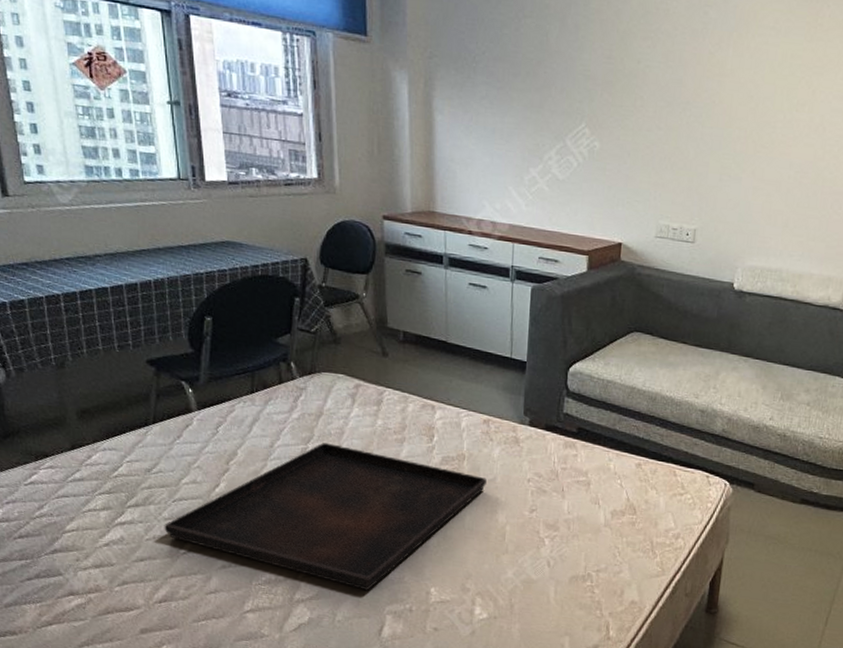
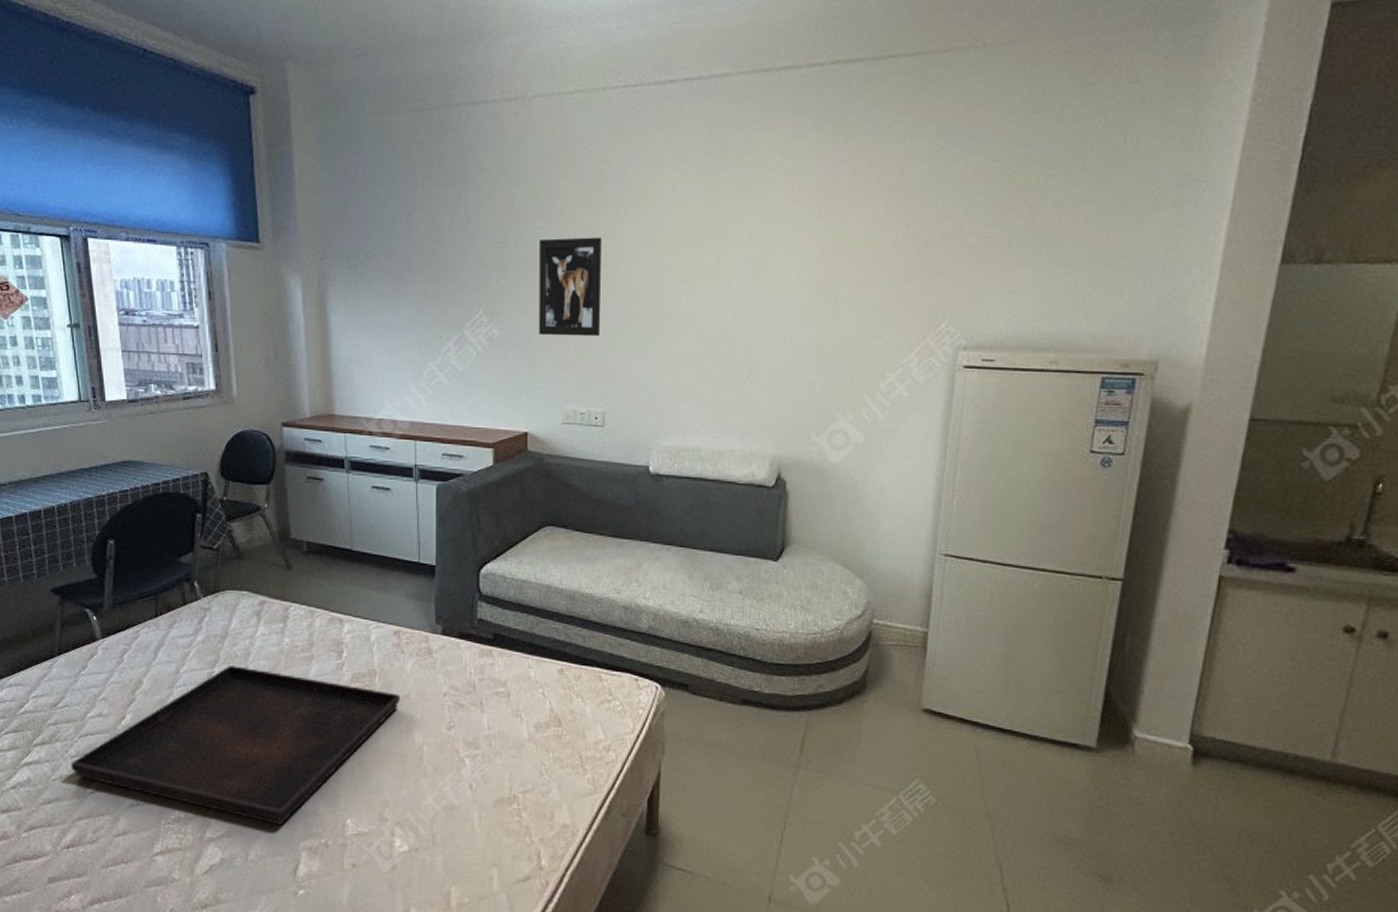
wall art: none [638,58,705,157] -> present [538,237,602,337]

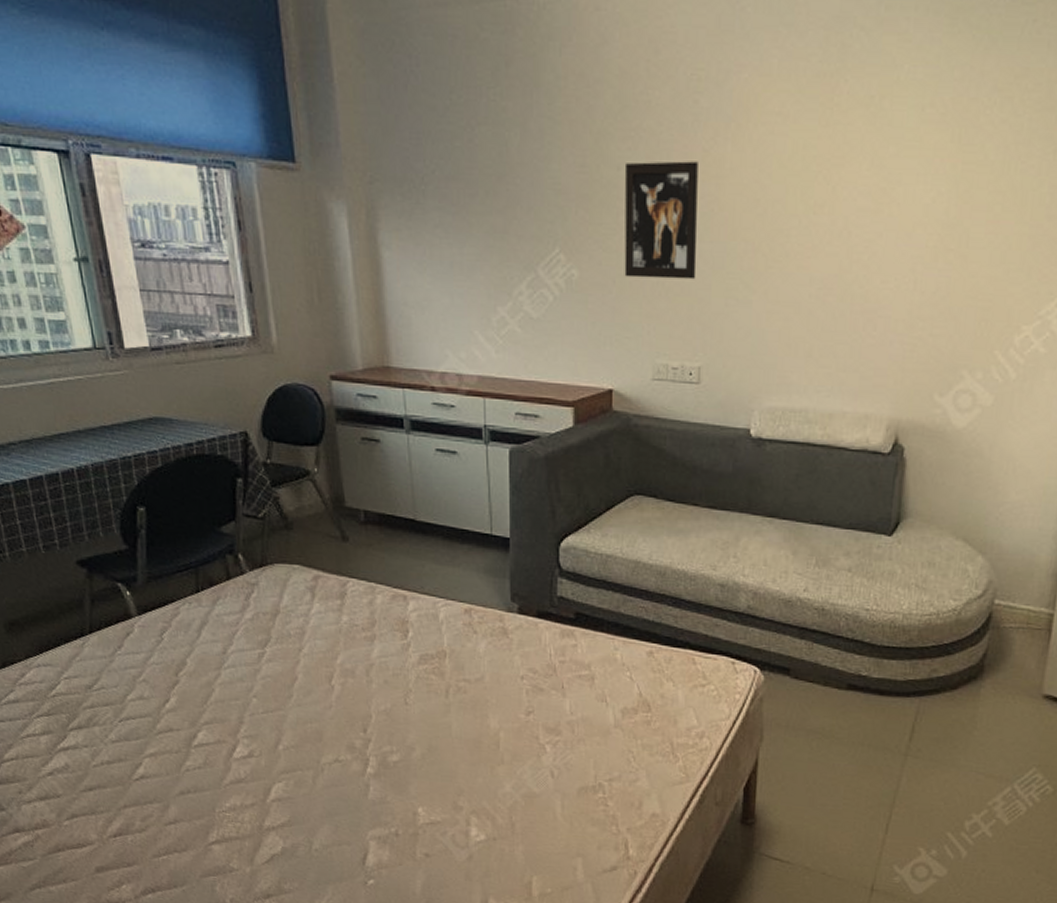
serving tray: present [70,665,400,826] -> none [111,645,473,814]

